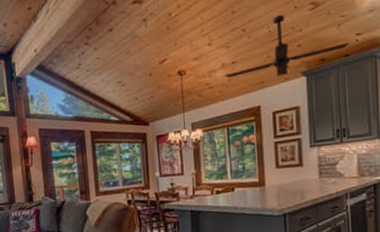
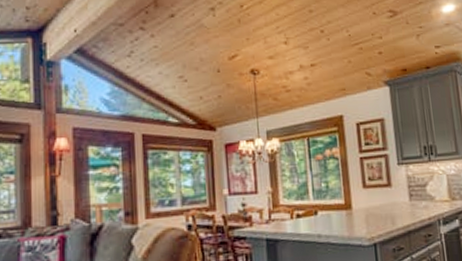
ceiling fan: present [225,15,349,78] -> none [304,20,429,84]

